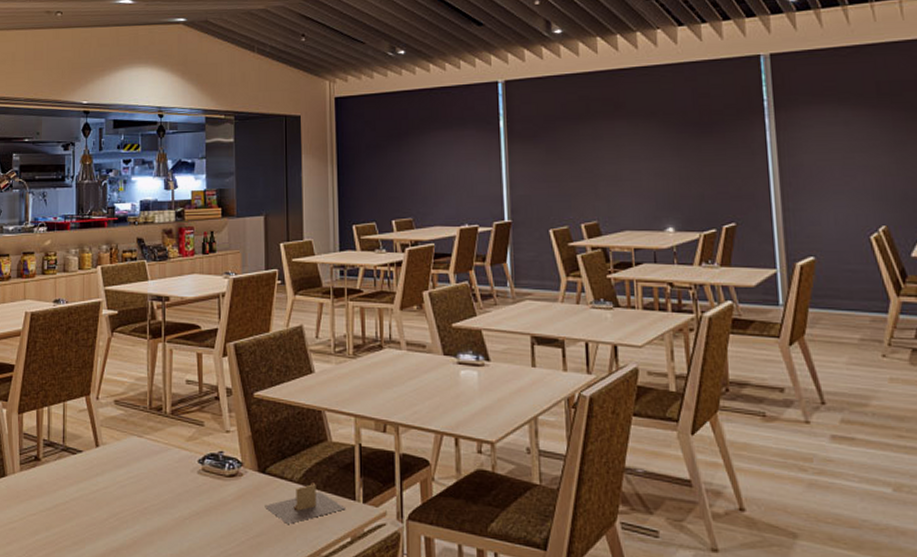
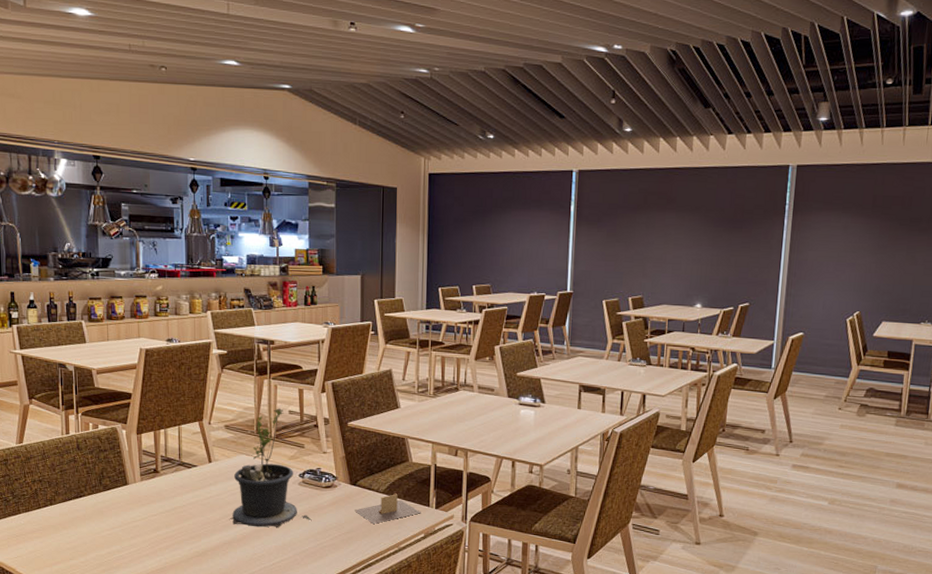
potted plant: none [119,377,214,530] -> present [230,408,312,527]

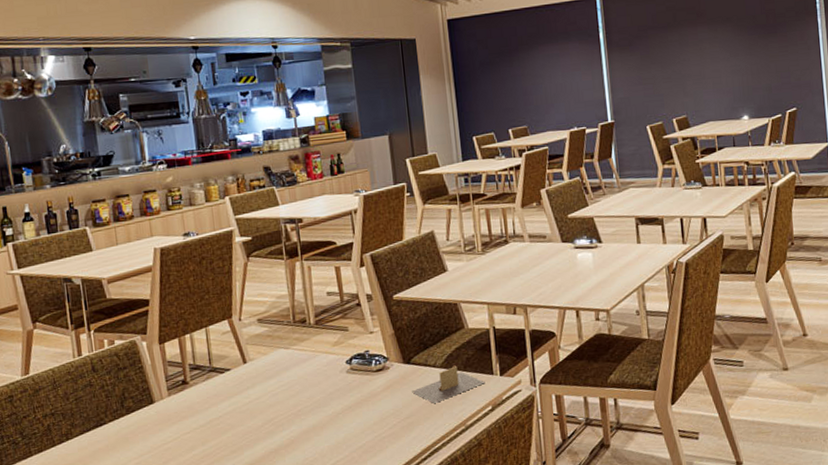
potted plant: present [230,408,312,527] -> none [273,291,366,430]

